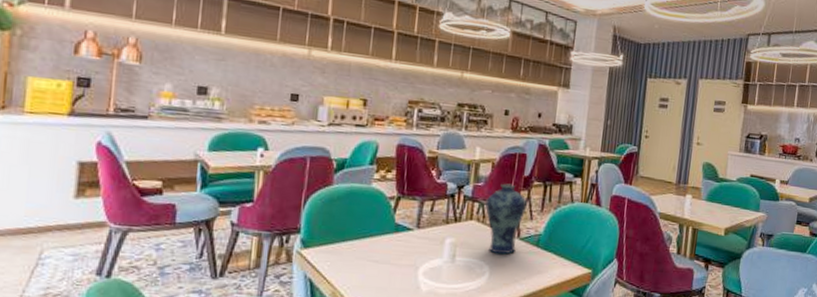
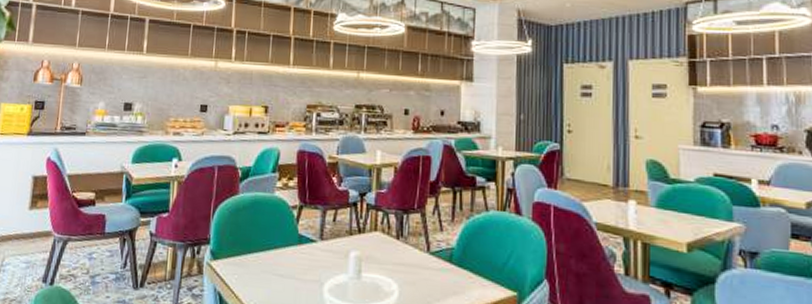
vase: present [485,183,528,255] -> none [390,190,436,271]

